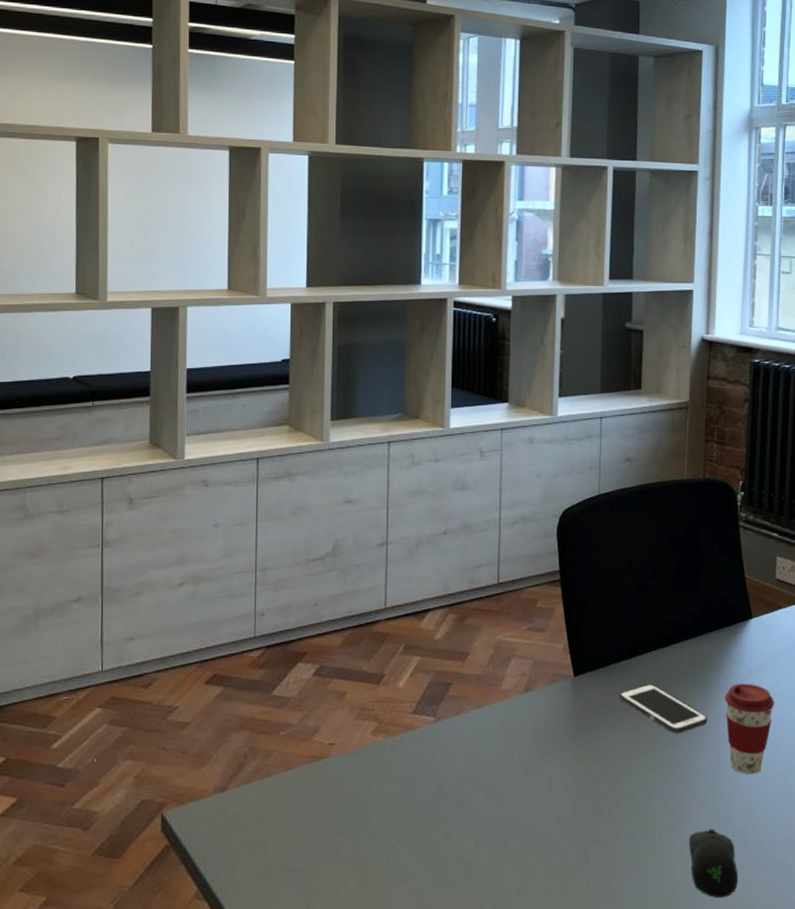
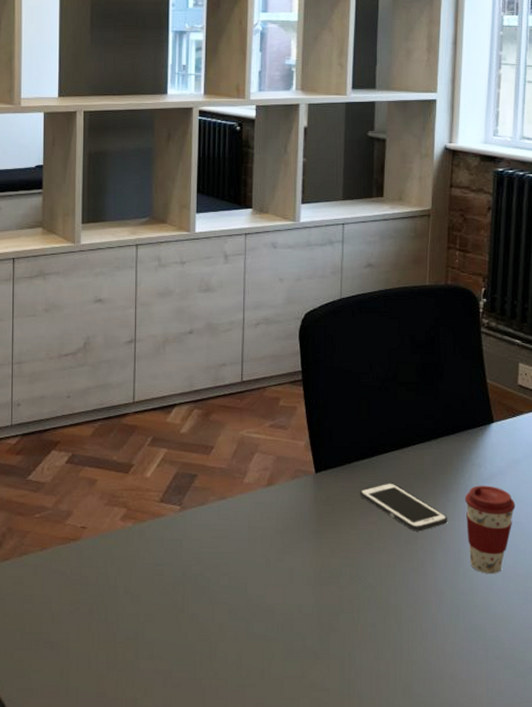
computer mouse: present [689,829,738,899] -> none [428,624,477,692]

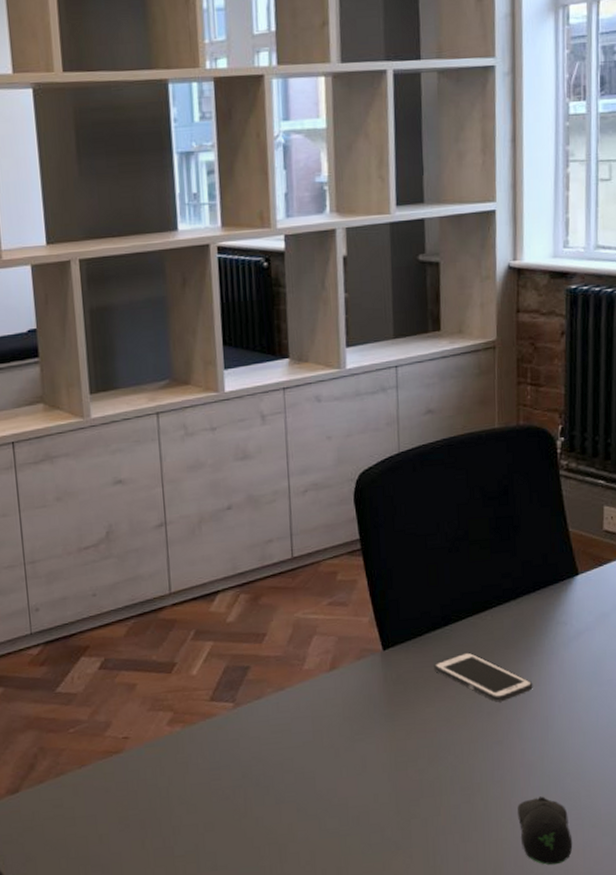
computer mouse: none [428,624,477,692] -> present [518,796,573,865]
coffee cup: present [464,485,516,573] -> none [550,644,607,739]

